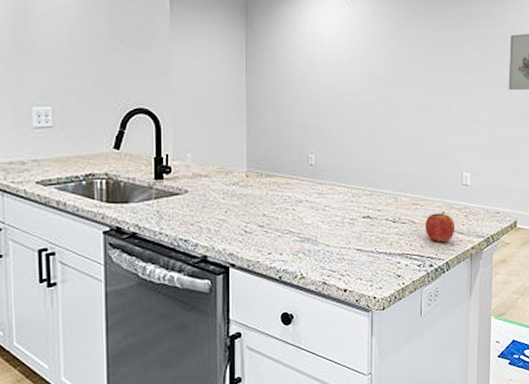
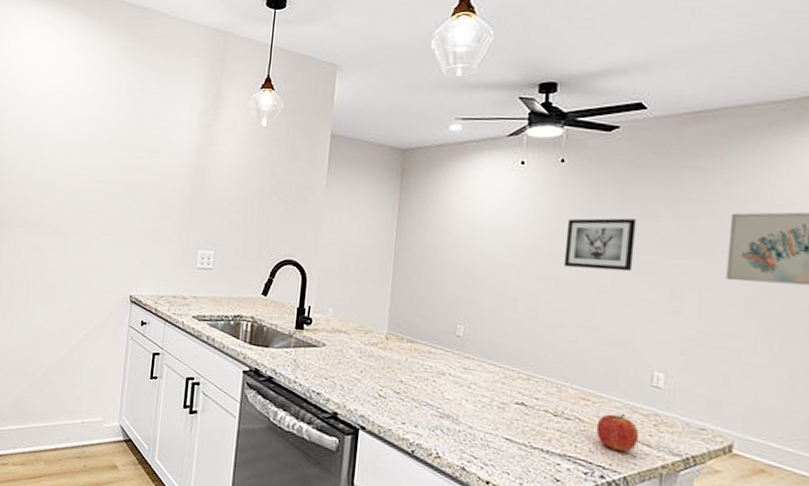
wall art: none [393,44,445,90] -> present [563,218,637,272]

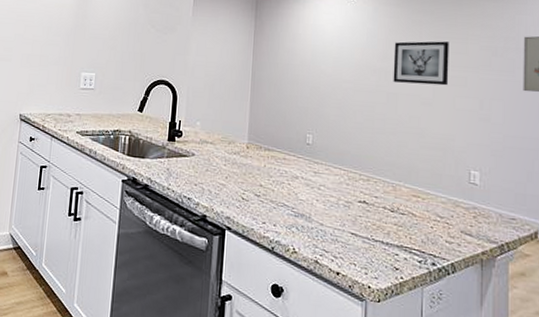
fruit: present [596,414,640,452] -> none [426,208,462,242]

